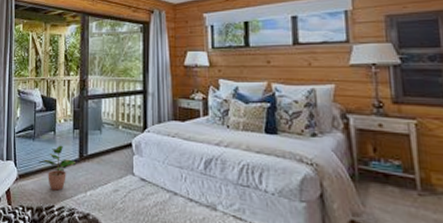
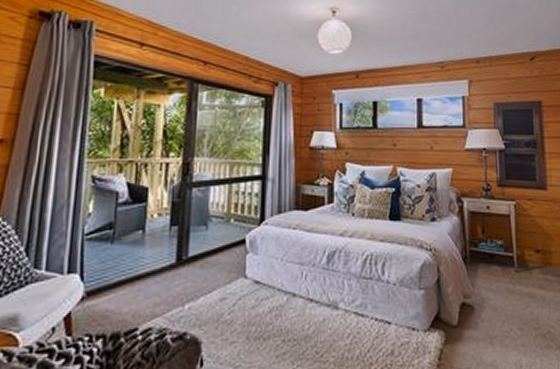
potted plant: present [38,145,77,191] -> none [117,247,173,308]

